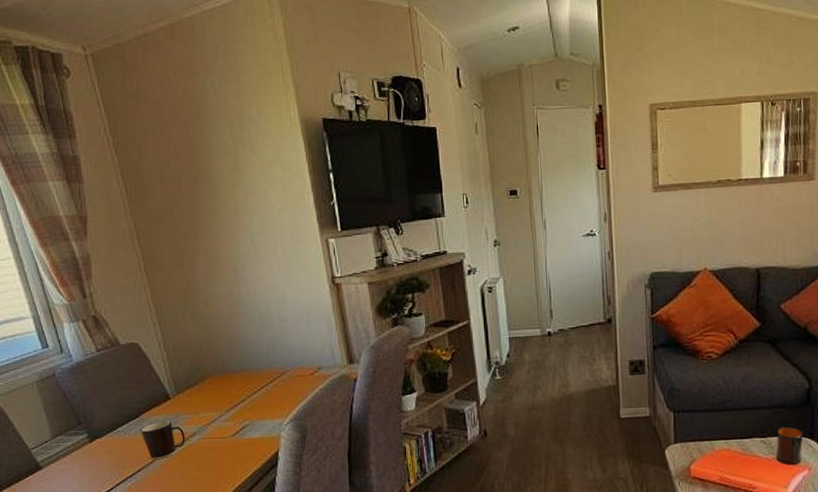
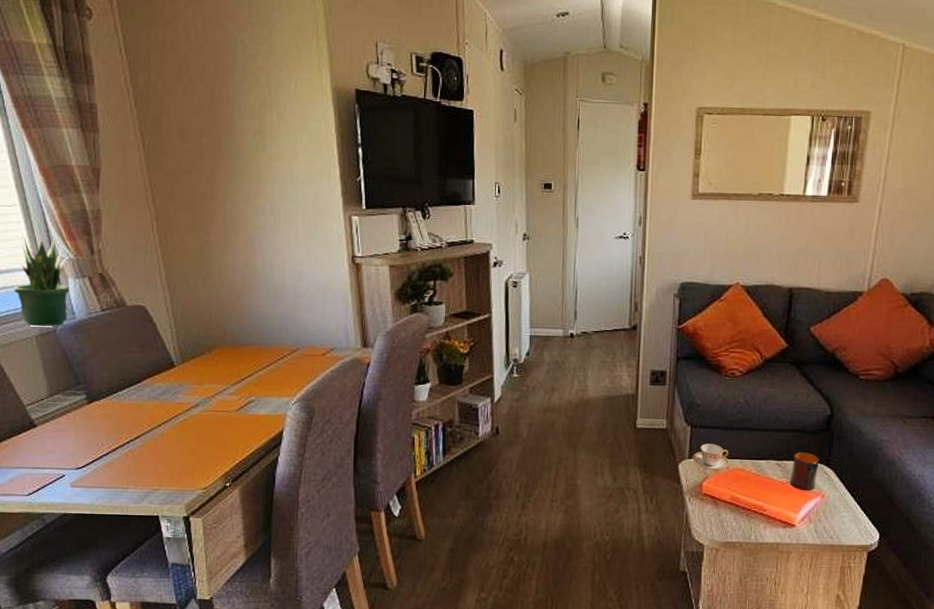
planter: none [10,288,65,373] -> present [13,237,69,327]
mug: present [140,421,185,460] -> none [141,389,188,428]
teacup: none [678,427,715,453] -> present [692,444,730,470]

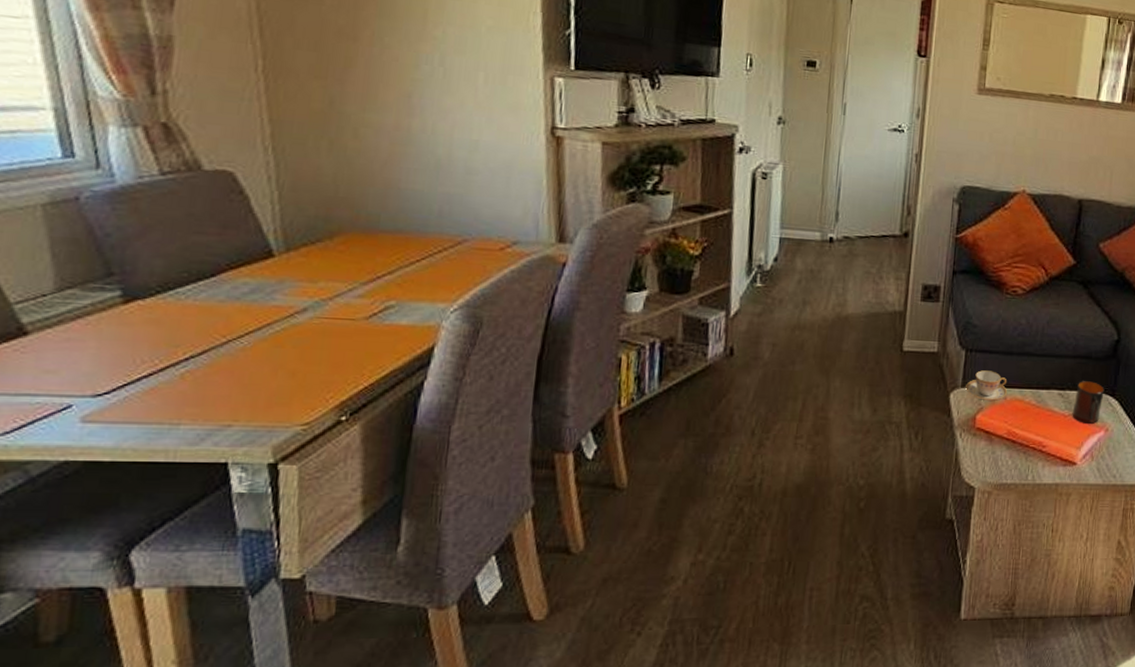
planter: present [13,237,69,327] -> none [10,63,112,192]

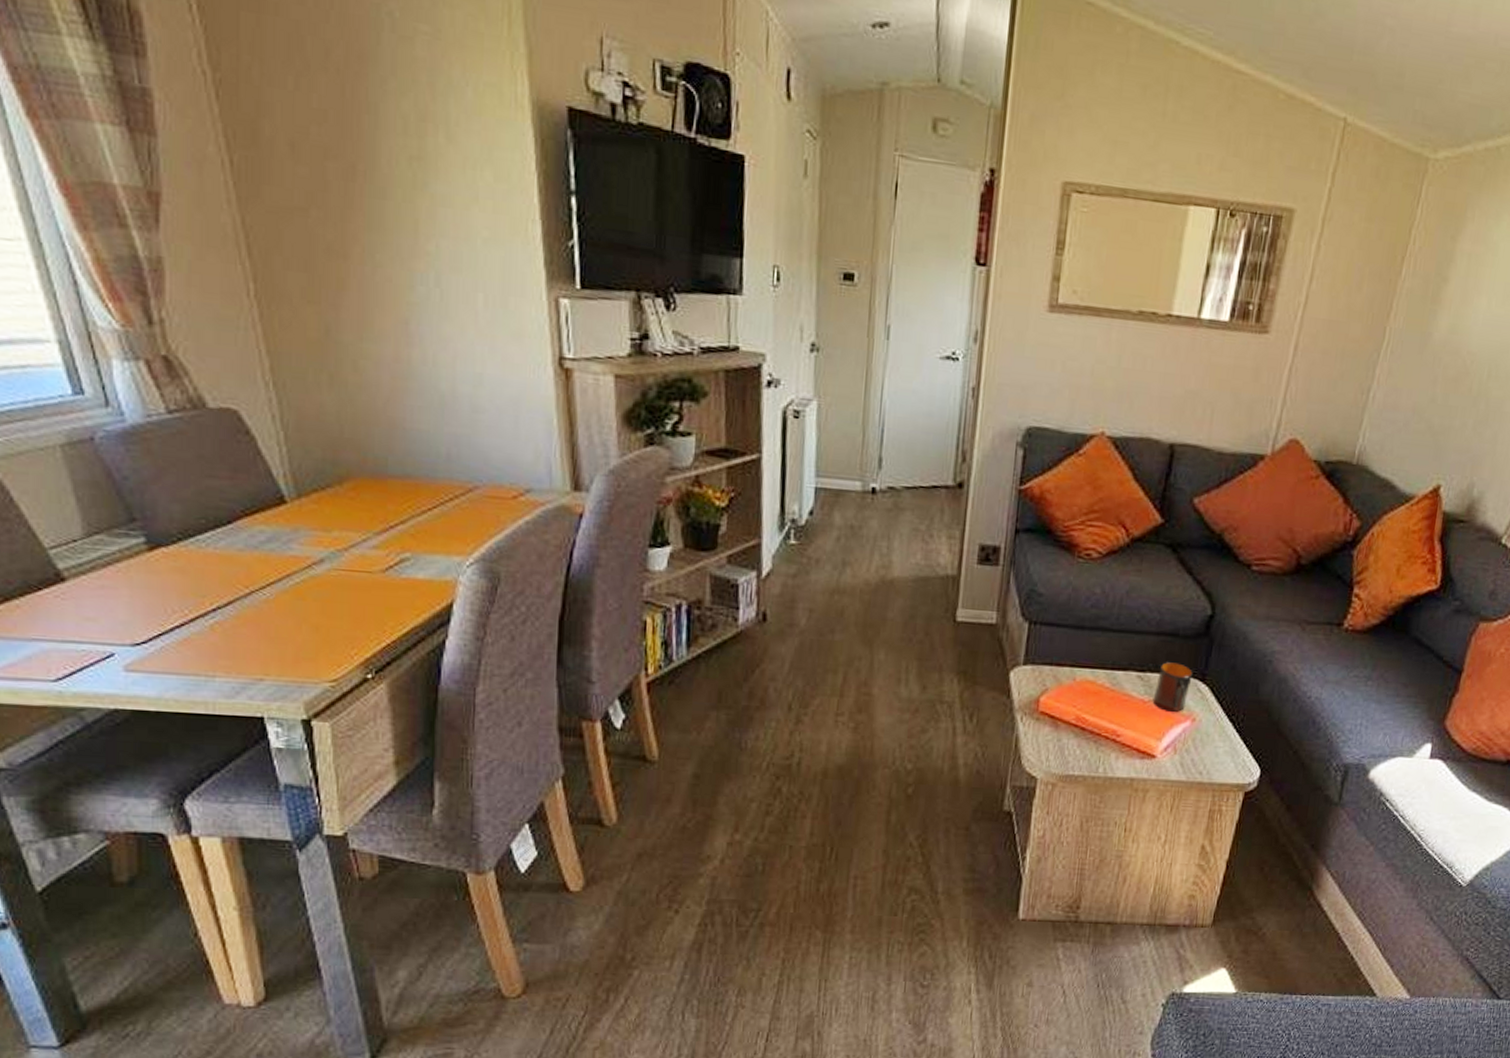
teacup: present [966,370,1008,401] -> none [1028,646,1078,682]

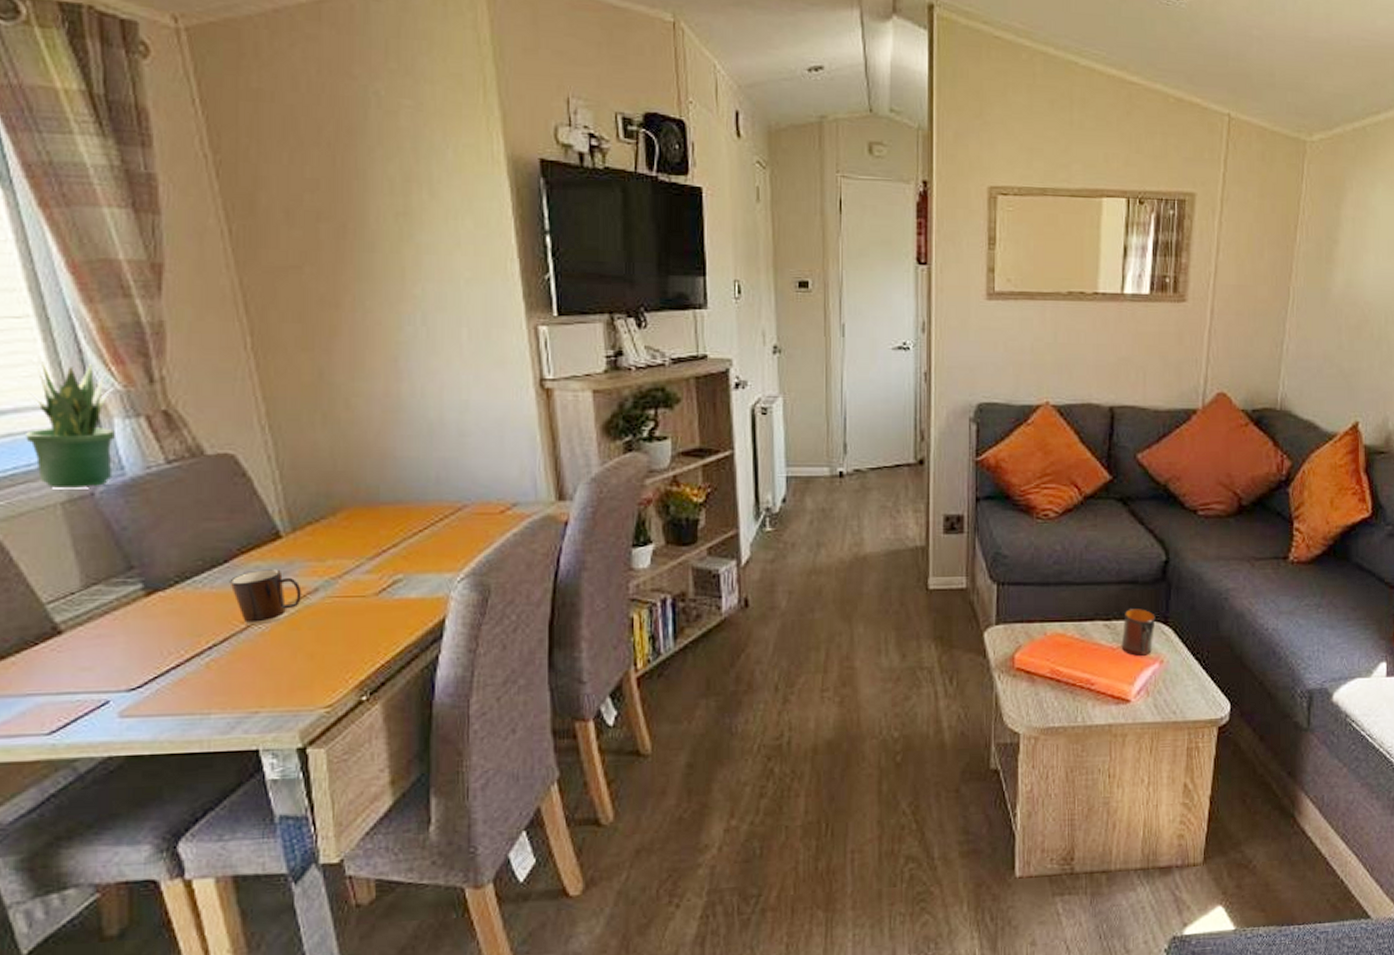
planter: none [19,291,114,432] -> present [25,362,115,489]
mug: none [233,534,307,592] -> present [229,569,302,626]

